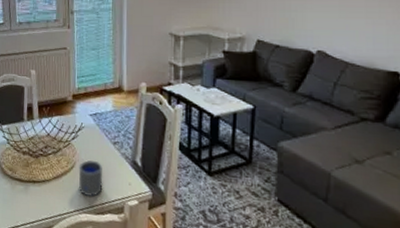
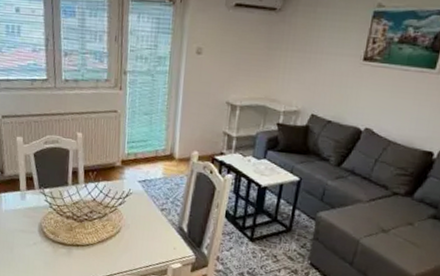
cup: present [78,160,103,197] -> none [123,226,149,260]

